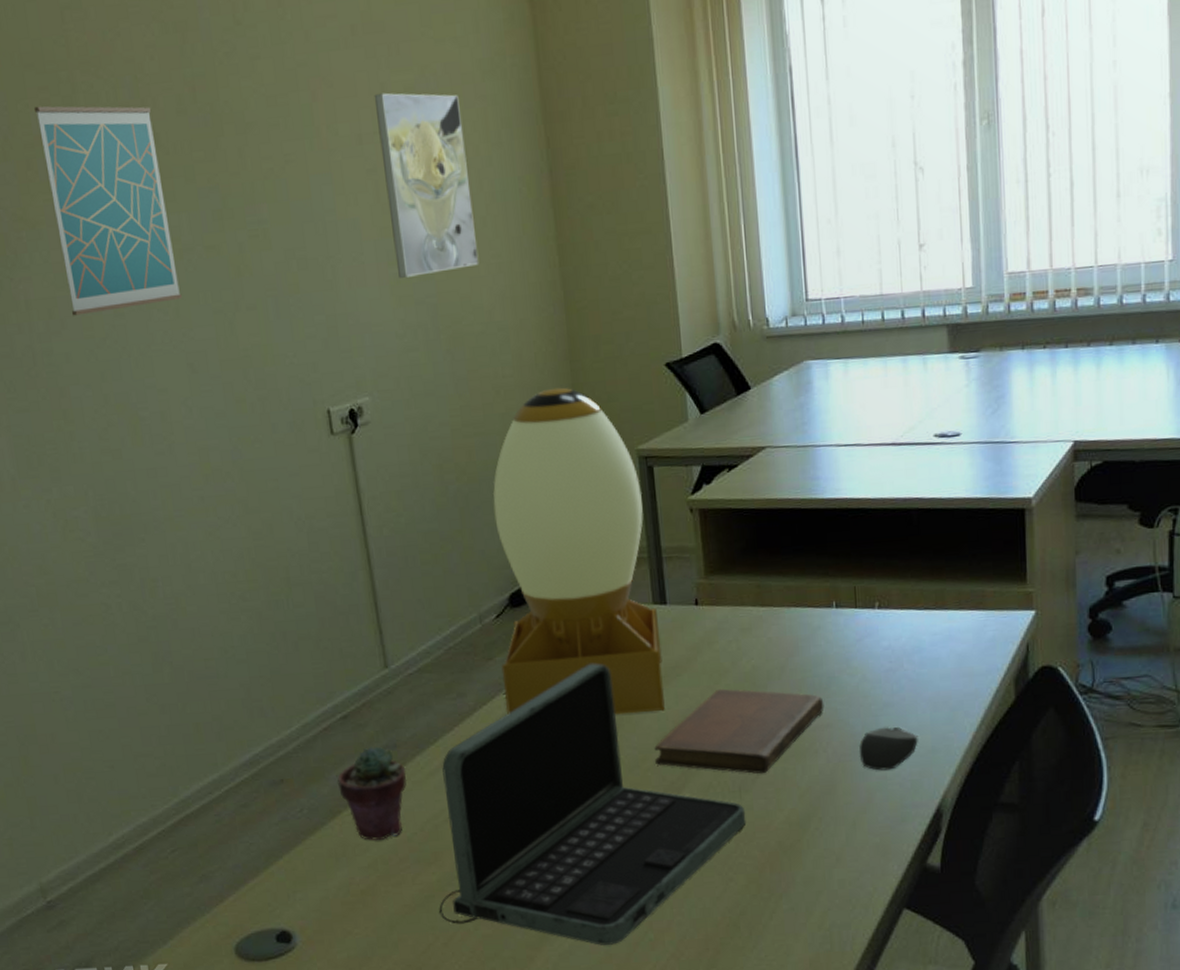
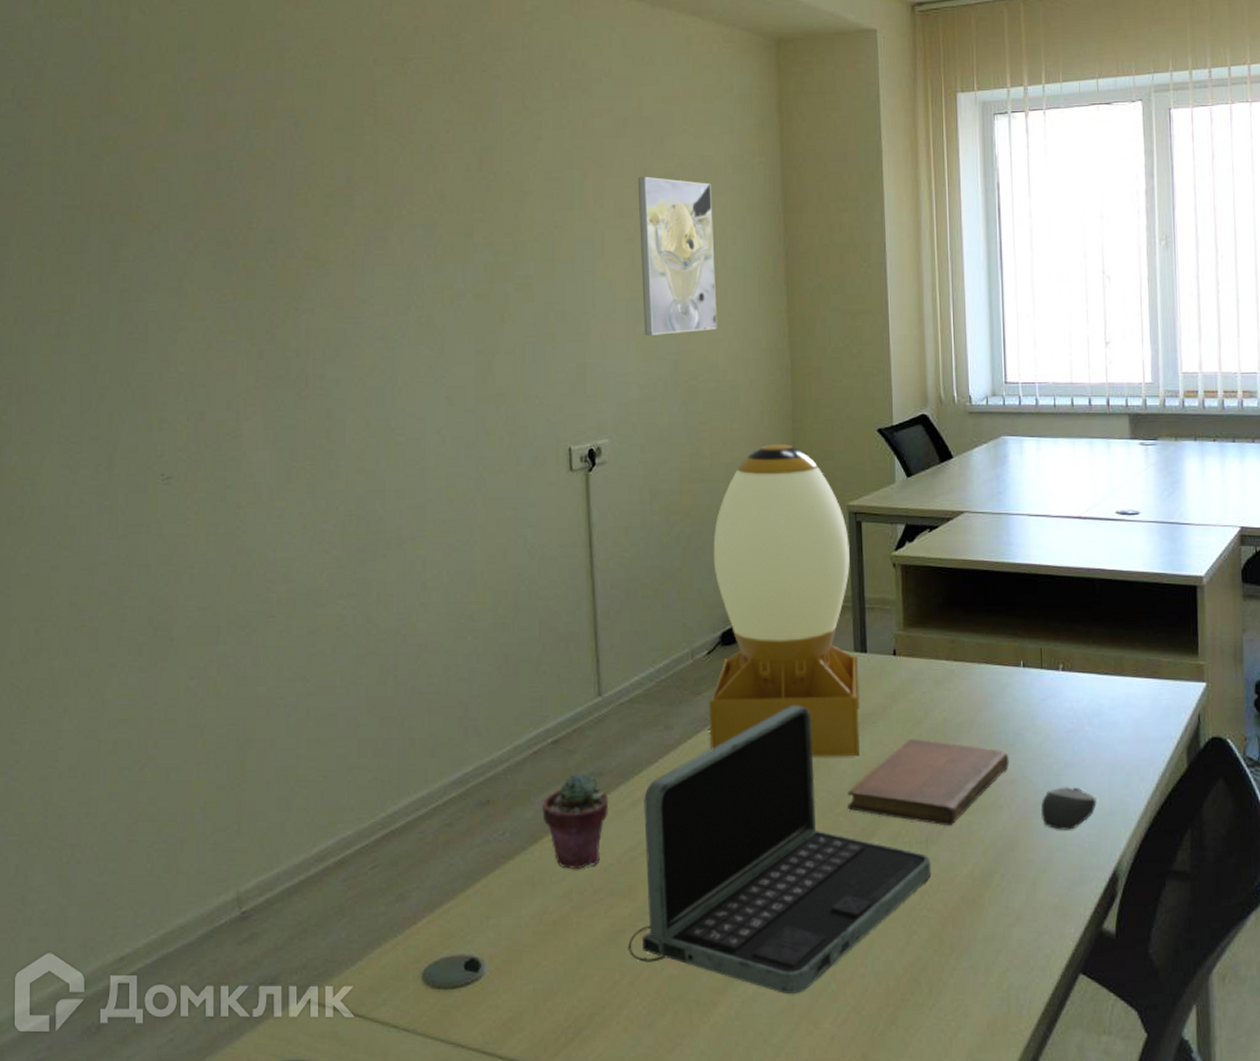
wall art: present [33,106,182,316] -> none [338,163,448,346]

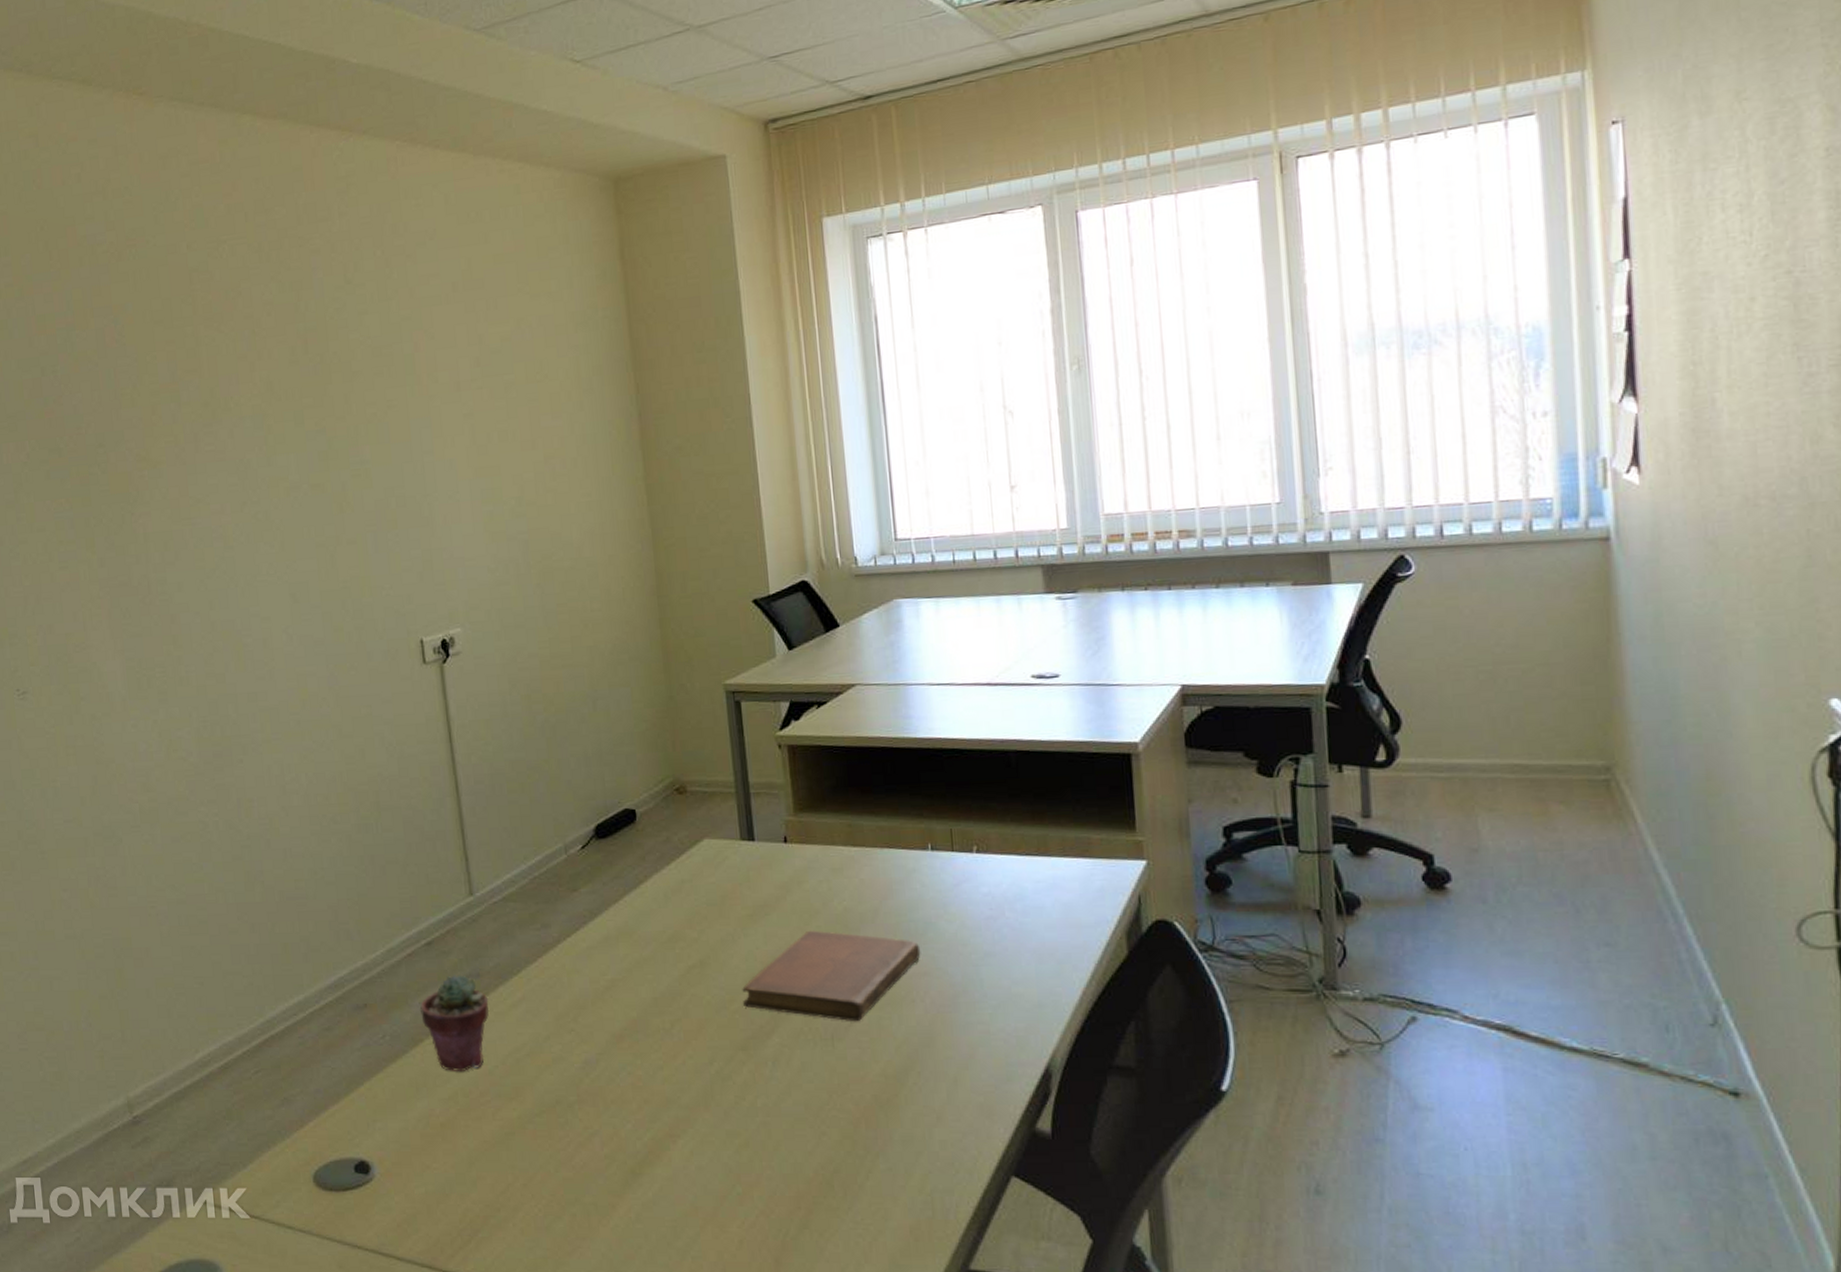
laptop: present [628,706,932,994] -> none [519,899,840,1197]
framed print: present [637,176,718,335] -> none [472,343,570,515]
desk lamp: present [708,443,860,757] -> none [579,621,753,953]
computer mouse: present [1041,787,1097,830] -> none [959,978,1023,1024]

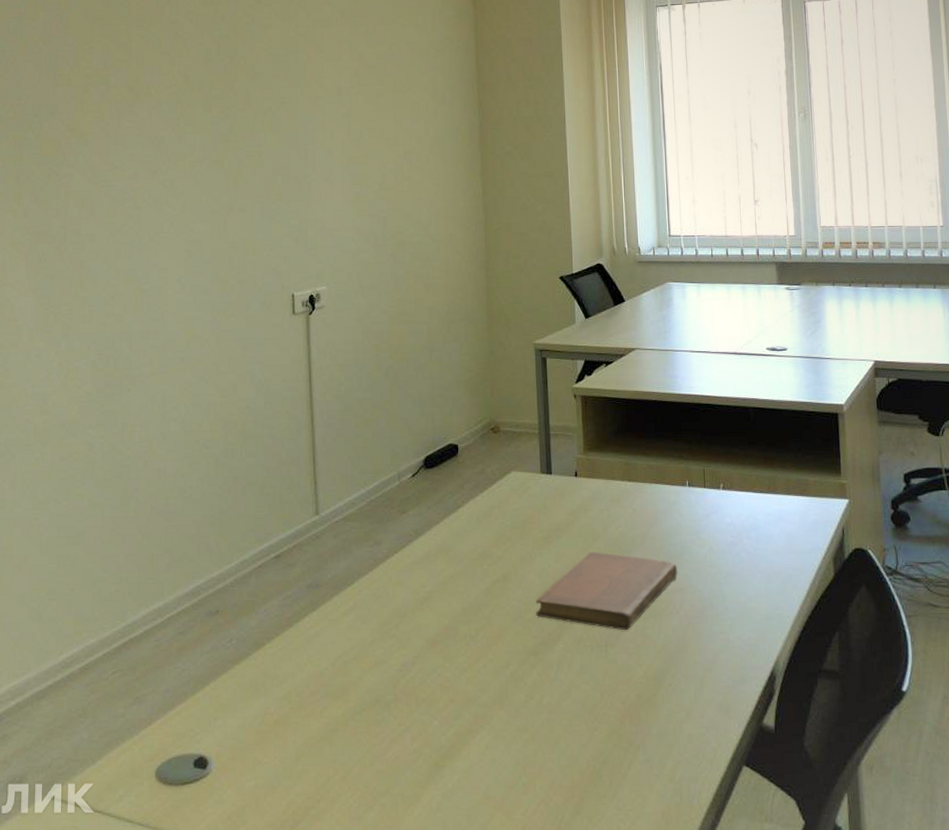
potted succulent: present [420,975,490,1073] -> none [265,585,325,674]

